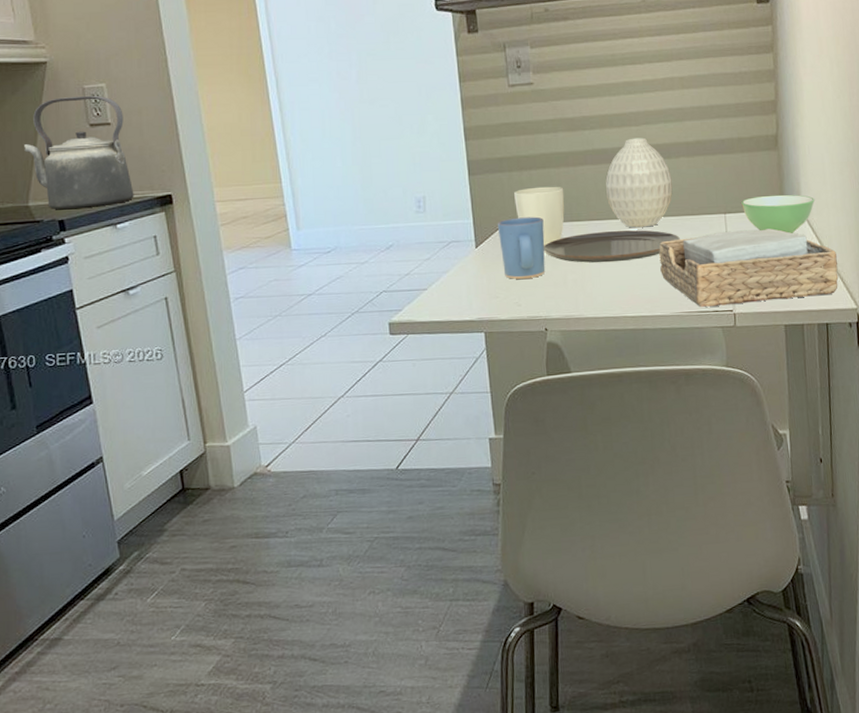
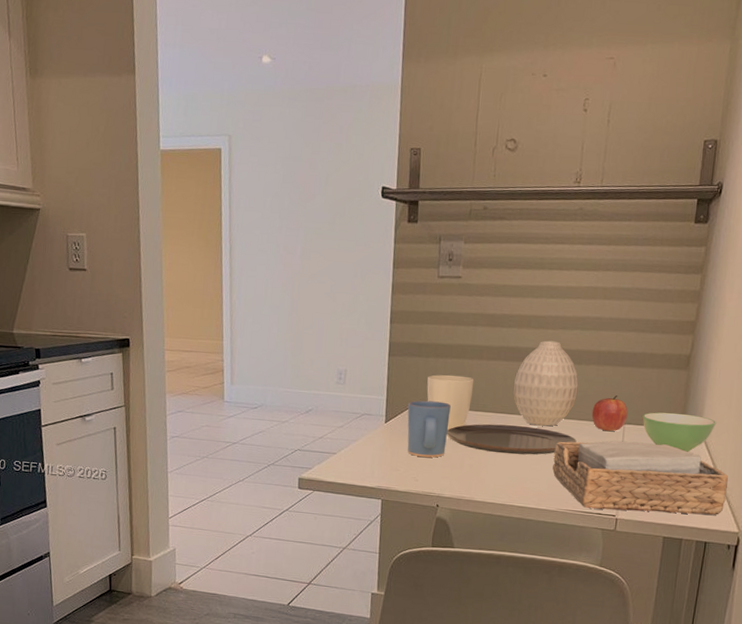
kettle: present [24,95,134,210] -> none [14,242,99,341]
fruit: none [690,185,727,224] -> present [591,395,628,432]

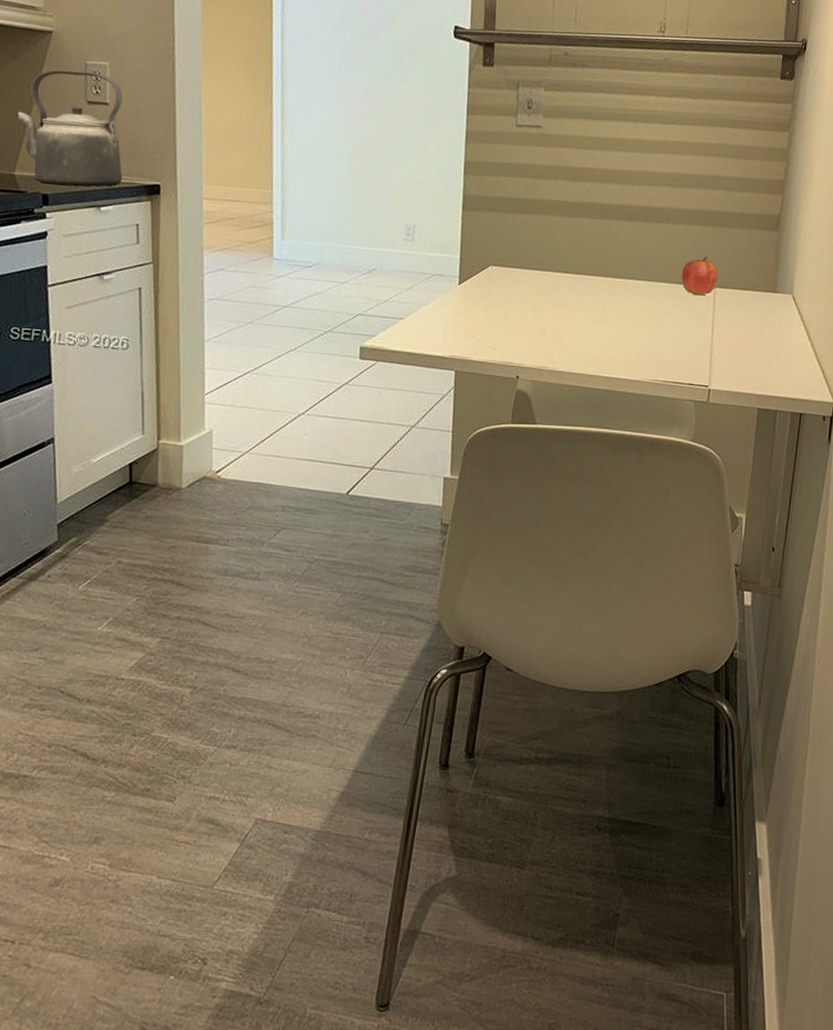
kettle: none [14,242,99,341] -> present [17,69,123,186]
mug: present [407,400,451,458] -> none [483,259,531,324]
cup: present [427,374,475,430] -> none [505,232,557,293]
plate: present [446,423,577,455] -> none [526,286,666,321]
vase: present [513,340,579,427] -> none [598,197,667,290]
napkin holder: present [552,440,728,515] -> none [641,305,821,385]
bowl: present [641,412,717,452] -> none [732,275,809,318]

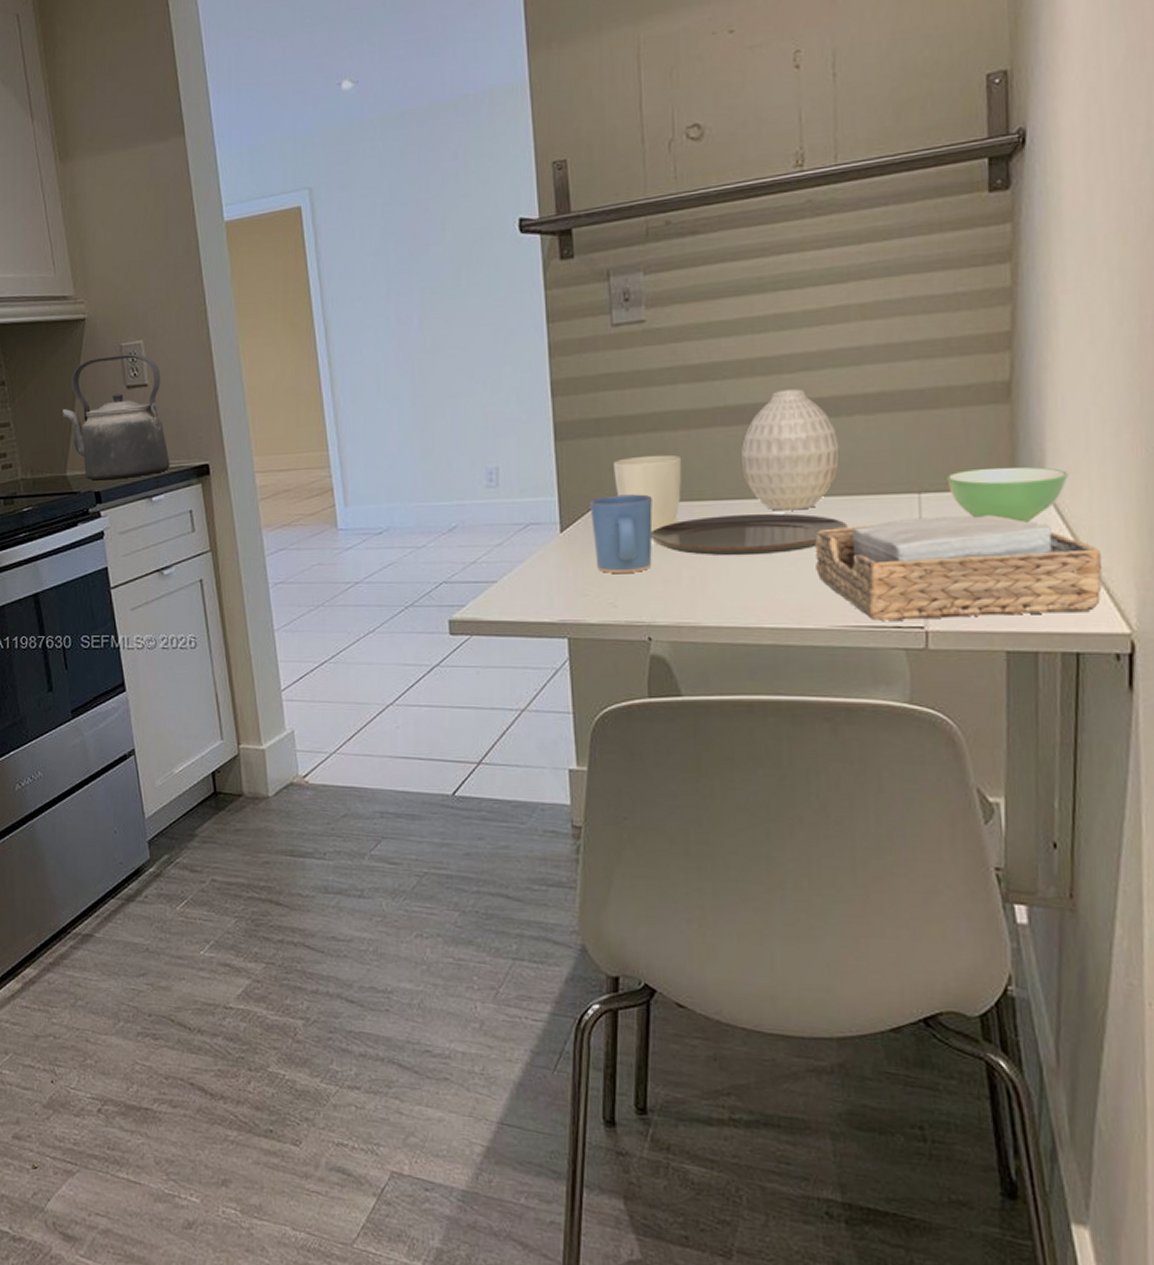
mug: none [483,259,531,324] -> present [589,494,653,573]
cup: none [505,232,557,293] -> present [614,454,683,532]
plate: none [526,286,666,321] -> present [650,513,848,556]
vase: none [598,197,667,290] -> present [740,389,840,511]
napkin holder: none [641,305,821,385] -> present [815,515,1102,620]
fruit: present [681,257,719,296] -> none [865,453,923,507]
bowl: none [732,275,809,318] -> present [945,466,1070,522]

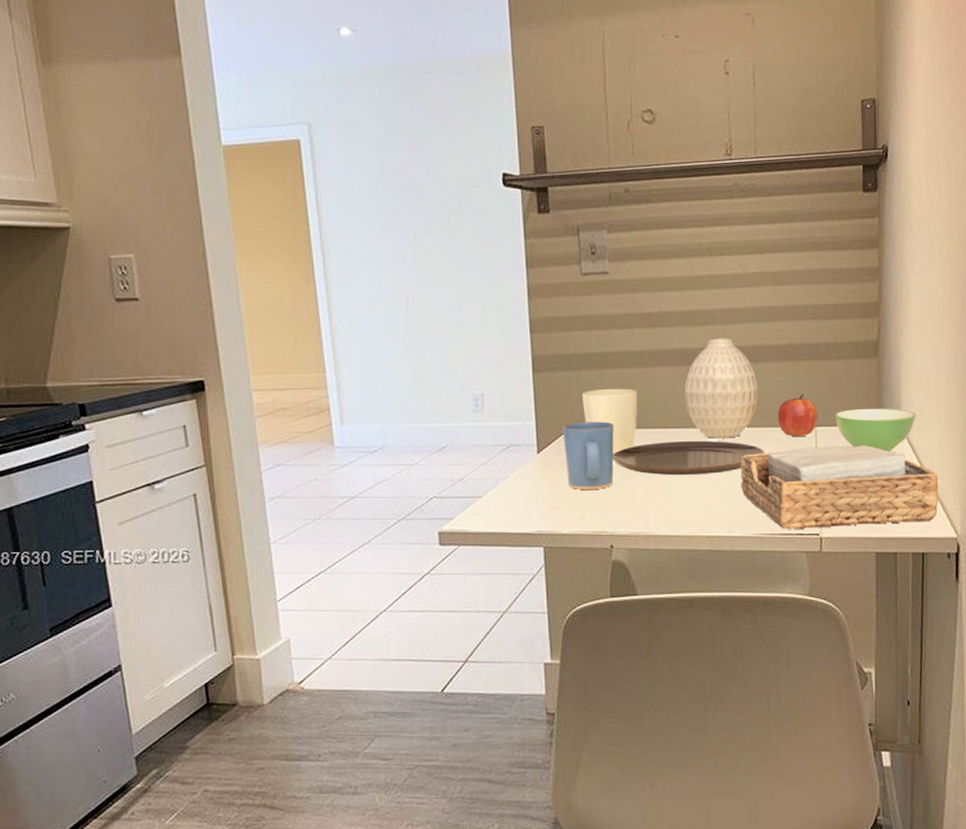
kettle: present [63,353,170,481] -> none [43,266,163,393]
fruit: none [865,453,923,507] -> present [777,394,818,437]

